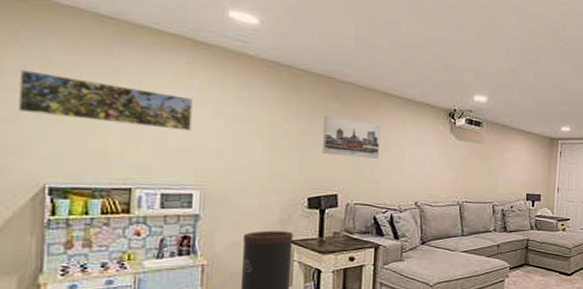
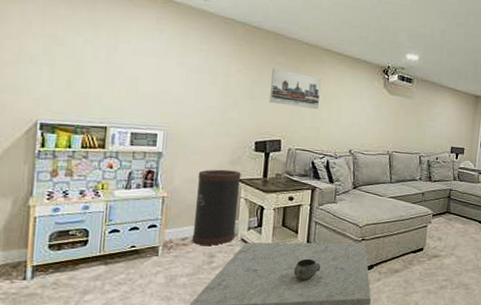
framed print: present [19,70,193,131] -> none [19,21,161,78]

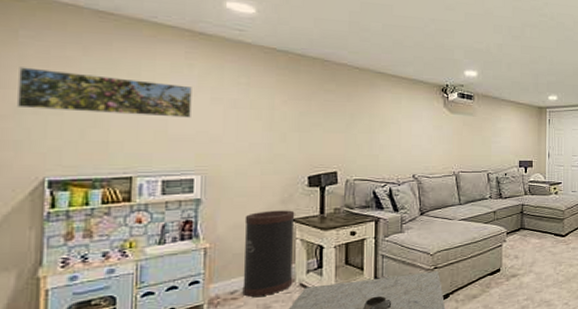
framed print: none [19,21,161,78] -> present [18,67,192,118]
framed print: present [270,68,322,109] -> none [321,96,377,135]

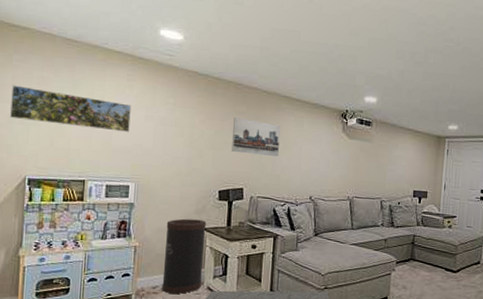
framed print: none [321,96,377,135] -> present [232,117,282,156]

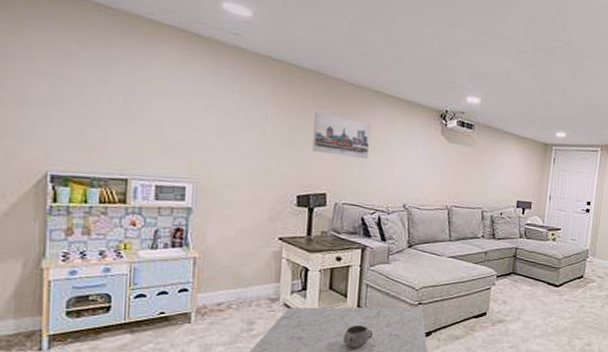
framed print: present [10,85,131,132] -> none [23,57,186,124]
trash can: present [162,218,207,295] -> none [228,226,283,312]

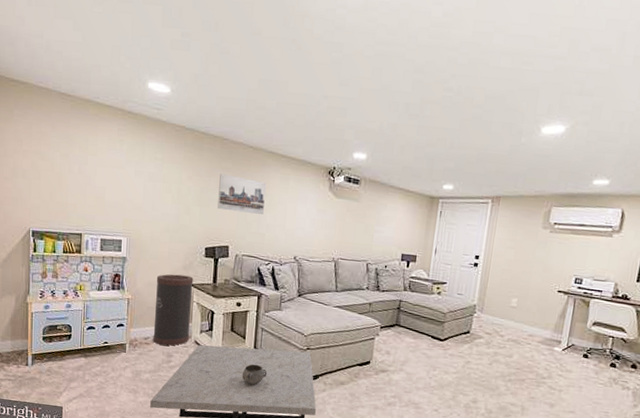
trash can: none [228,226,283,312] -> present [153,274,194,347]

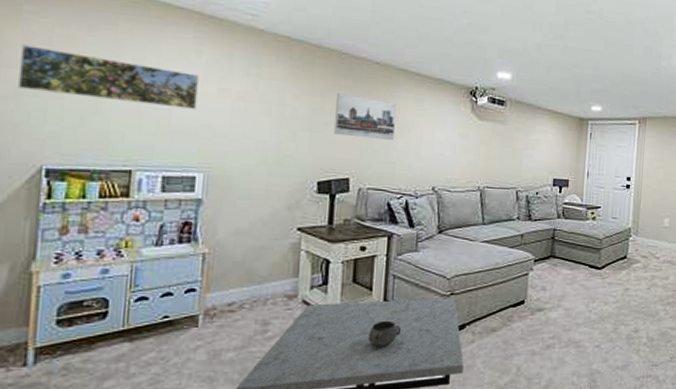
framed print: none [14,140,122,187] -> present [19,45,199,109]
trash can: present [153,274,194,347] -> none [240,217,301,312]

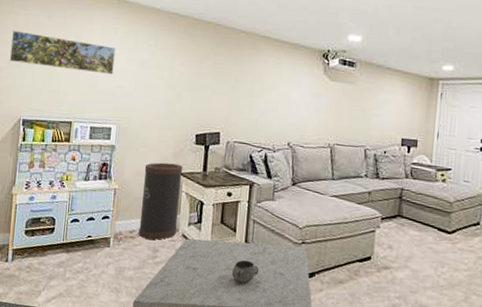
trash can: none [240,217,301,312] -> present [138,162,183,241]
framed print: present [334,93,398,140] -> none [209,59,260,99]

